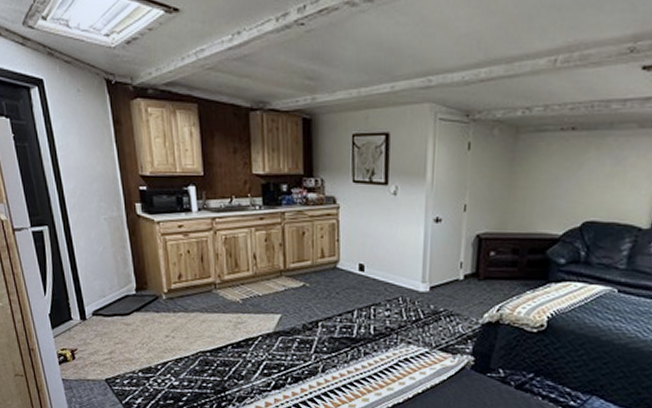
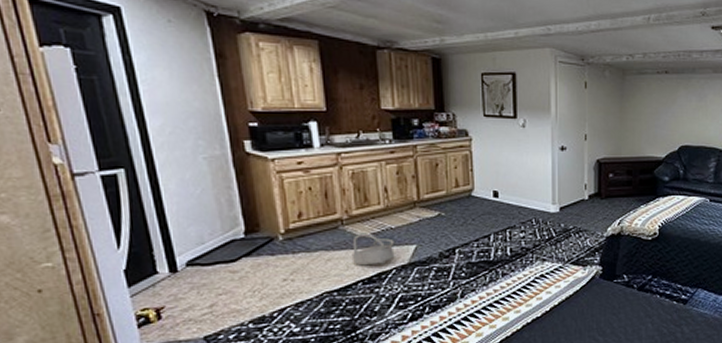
backpack: none [223,298,261,332] -> present [351,233,395,266]

